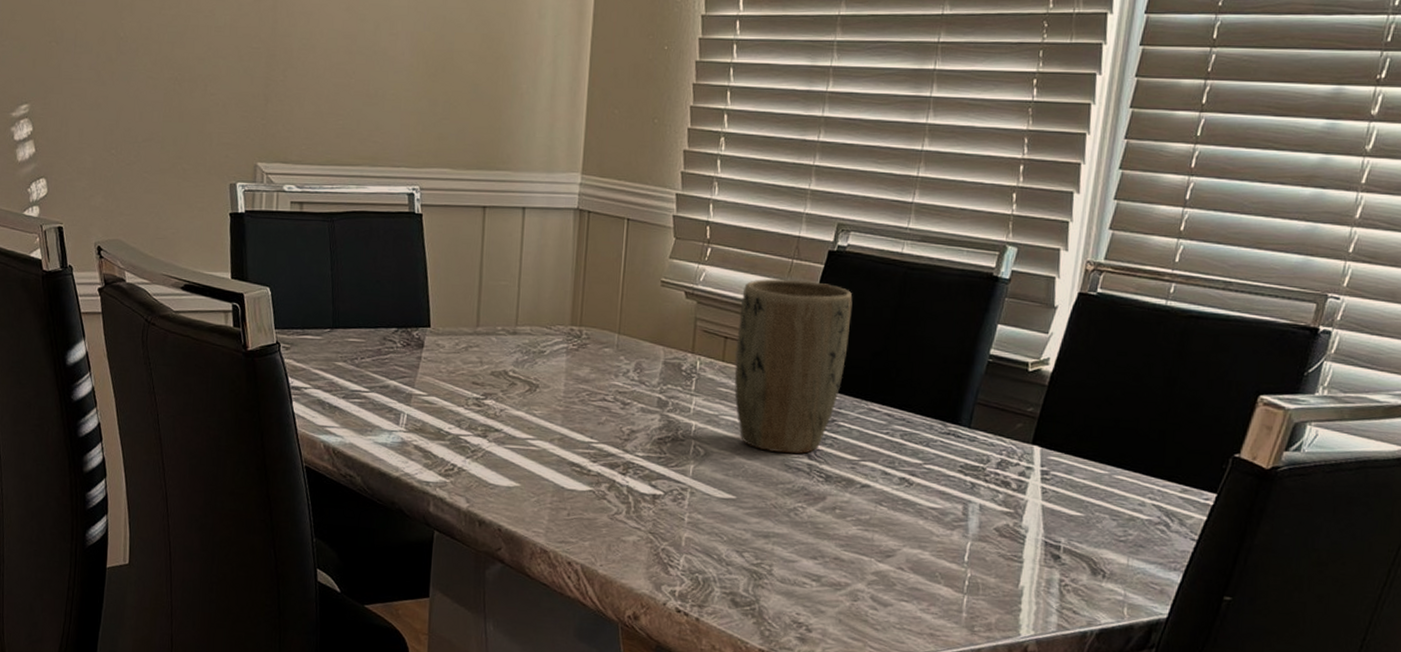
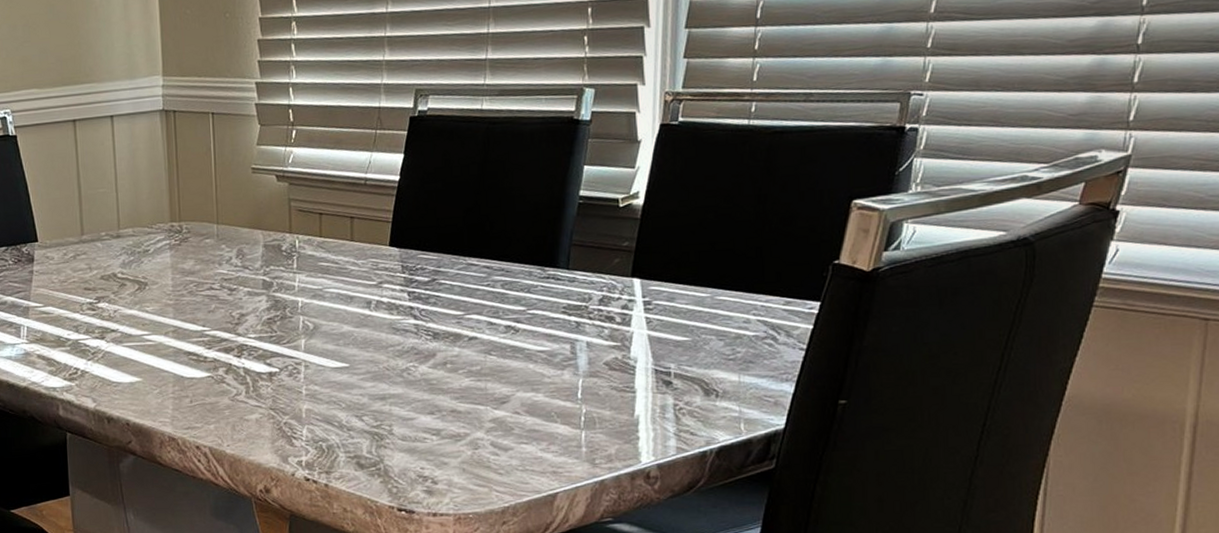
plant pot: present [734,278,853,454] -> none [330,148,440,318]

